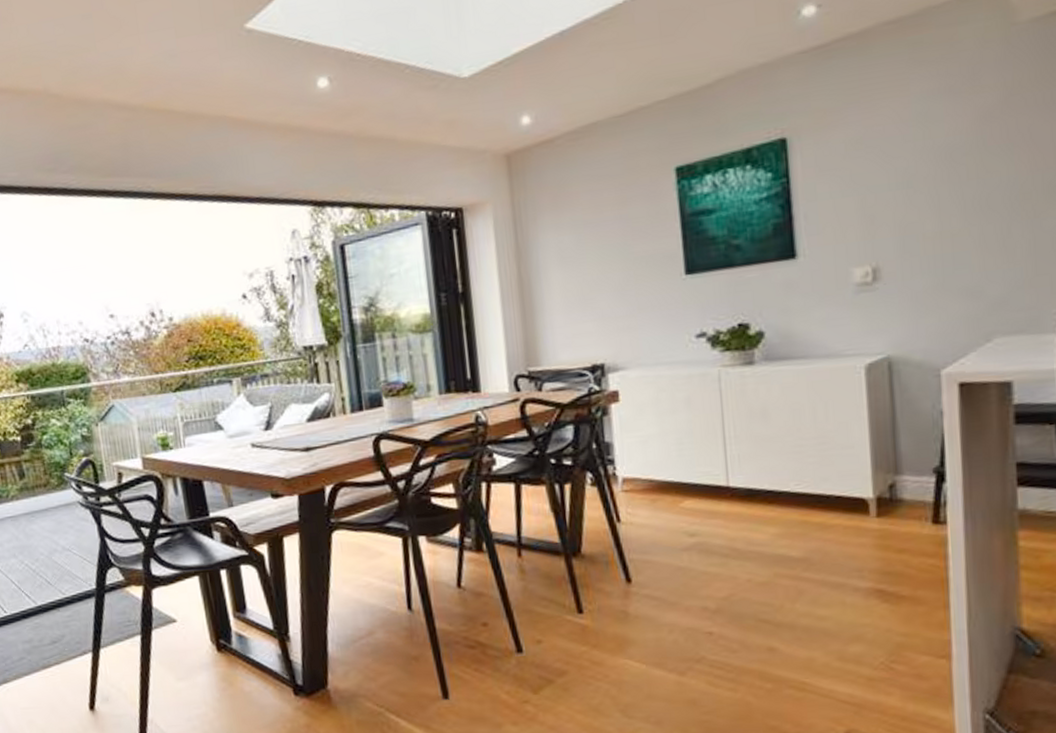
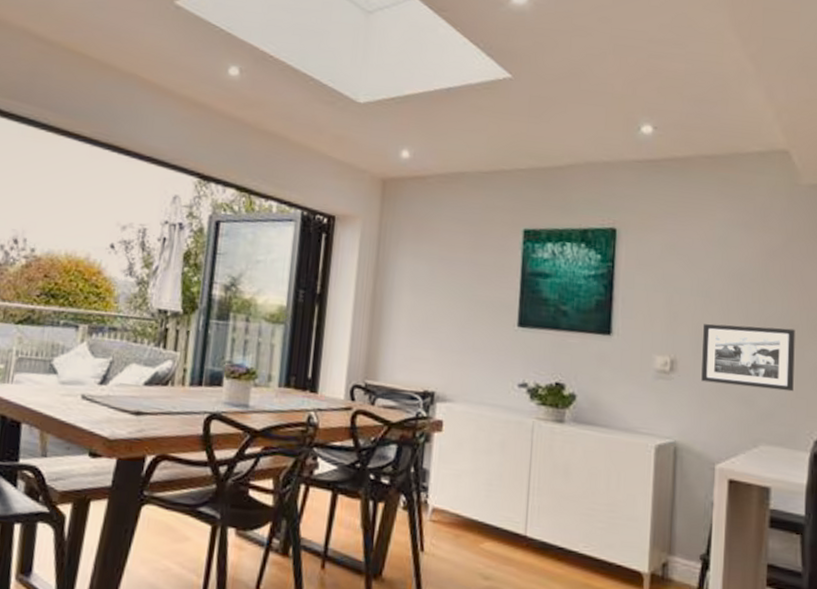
picture frame: none [909,198,1032,284] -> present [701,323,795,392]

